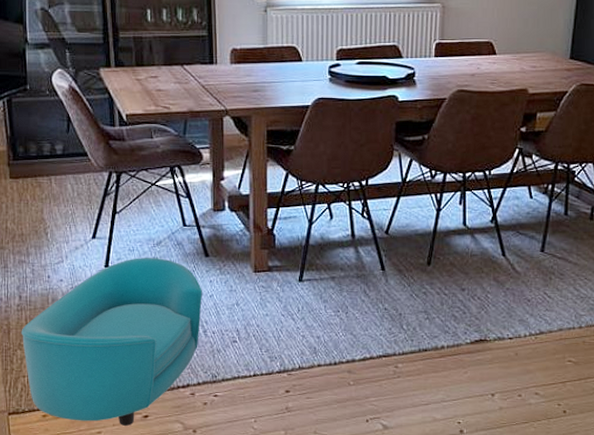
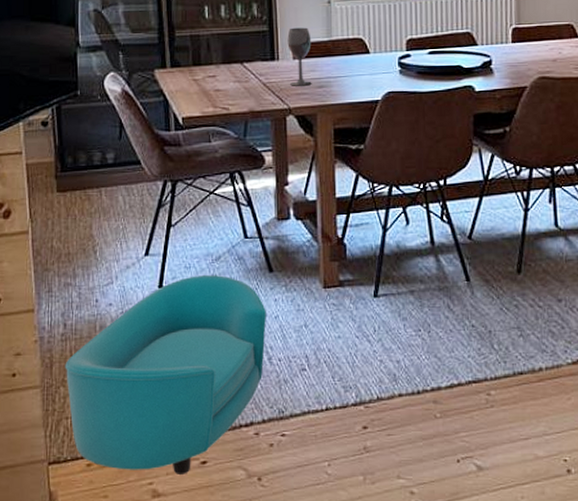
wine glass: none [225,34,248,89] -> present [287,27,312,86]

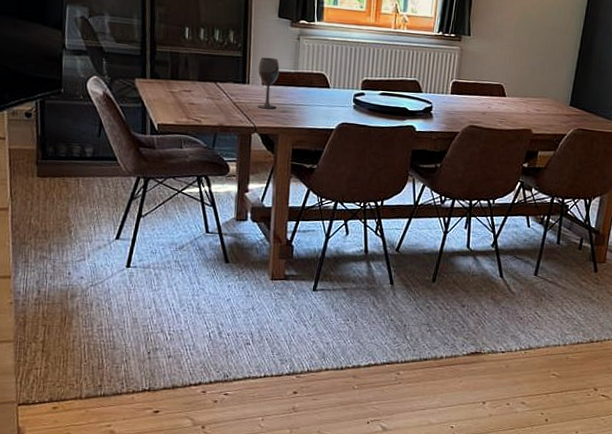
dog bed: present [65,275,266,474] -> none [37,260,220,420]

